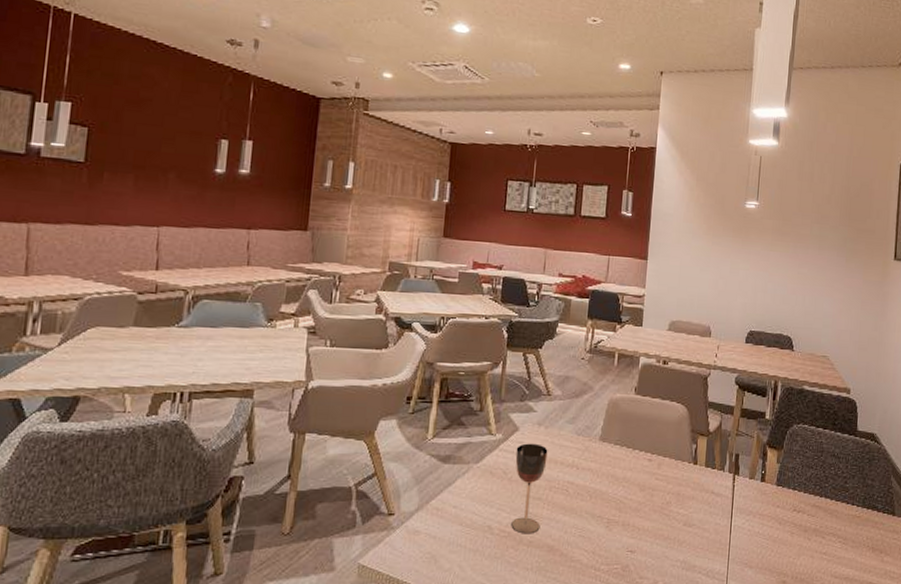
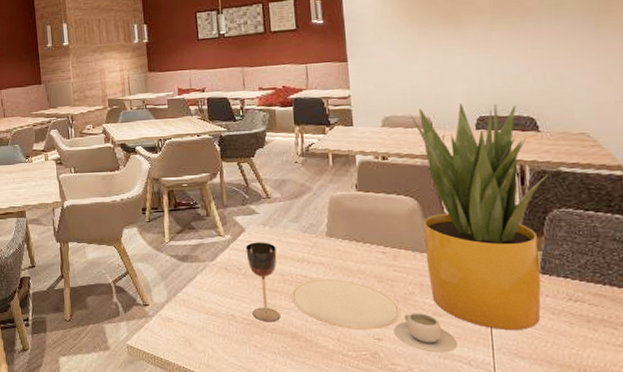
plate: none [554,486,656,541] -> present [291,279,401,330]
teacup: none [646,523,701,564] -> present [393,313,458,353]
planter: none [685,316,795,540] -> present [409,104,549,330]

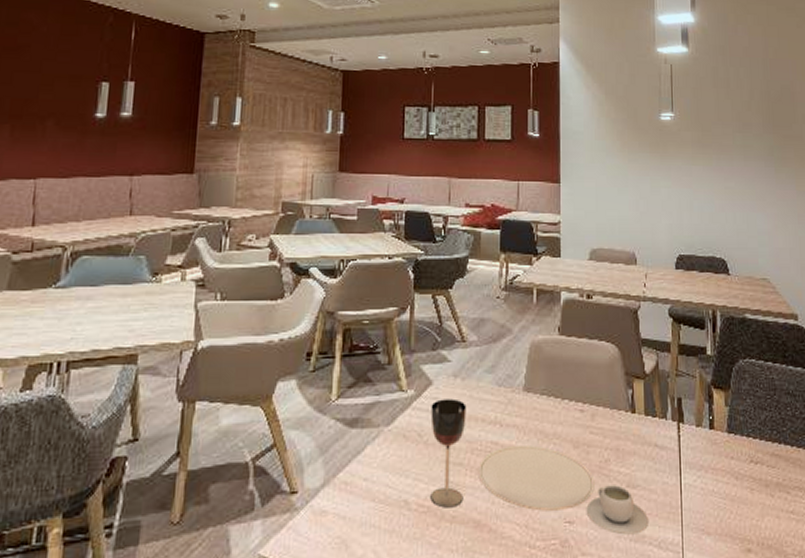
planter: present [409,104,549,330] -> none [616,240,736,501]

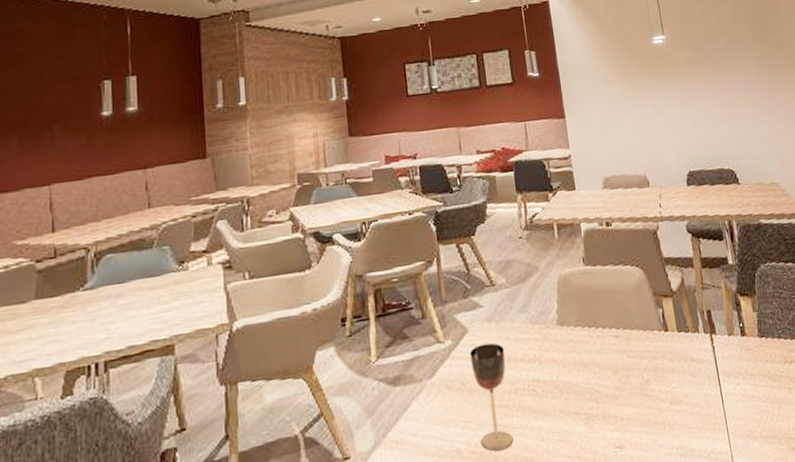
plate: present [478,445,595,511] -> none [523,377,639,441]
teacup: present [586,485,650,535] -> none [633,404,697,452]

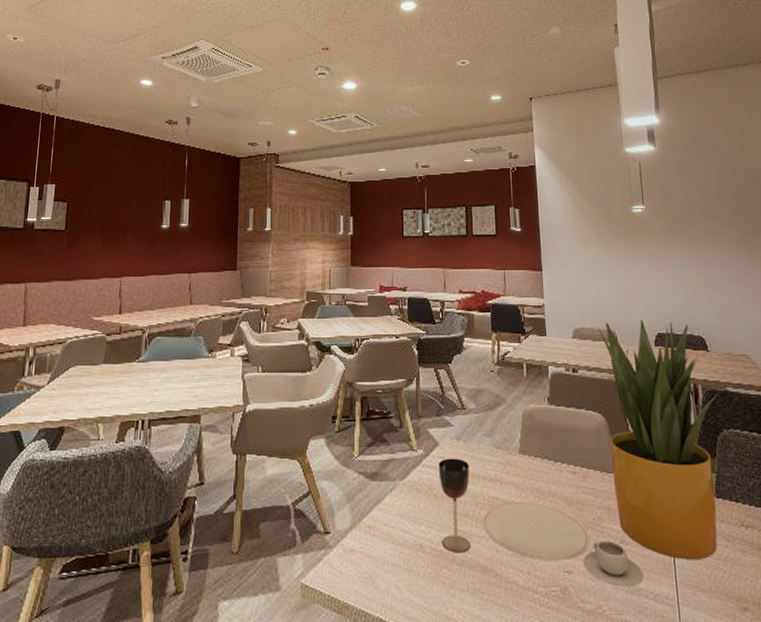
plate: none [523,377,639,441] -> present [482,502,590,561]
planter: none [627,158,765,410] -> present [597,320,718,559]
teacup: none [633,404,697,452] -> present [583,541,644,587]

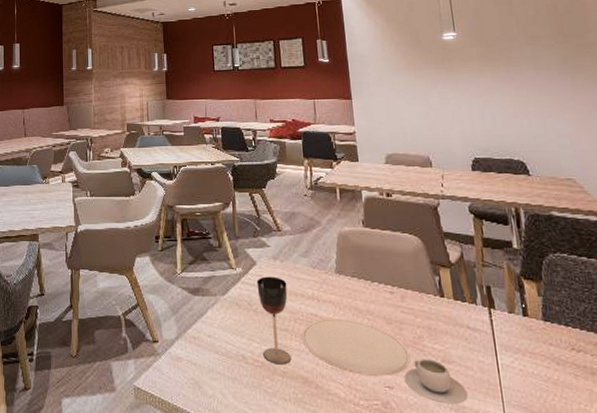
planter: present [597,320,718,559] -> none [410,145,547,381]

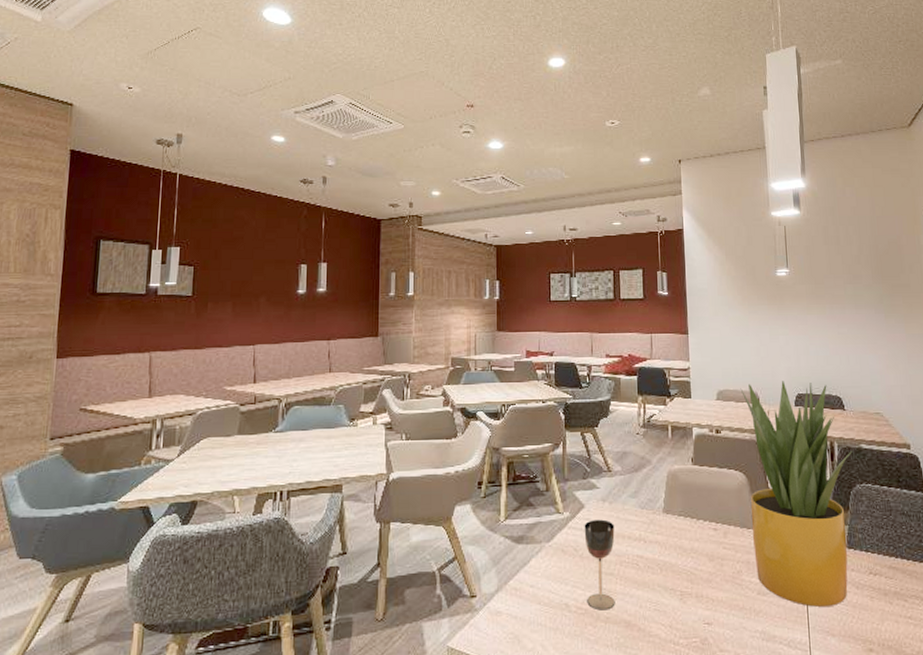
plate: present [301,319,411,376] -> none [627,559,729,614]
teacup: present [404,359,469,405] -> none [722,592,779,635]
planter: none [410,145,547,381] -> present [740,381,853,607]

